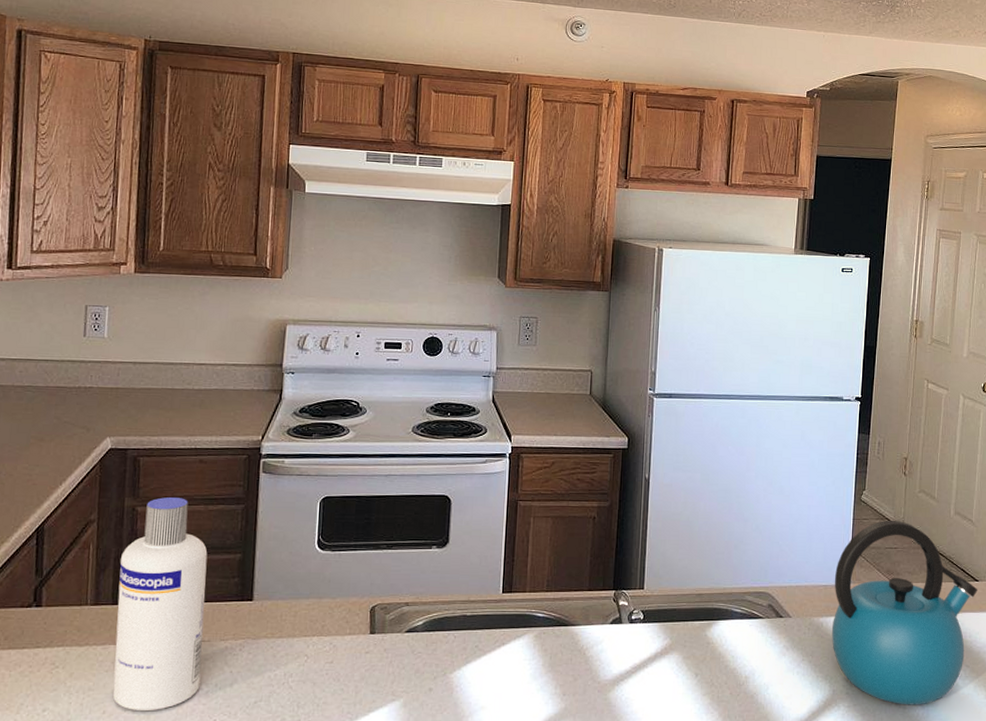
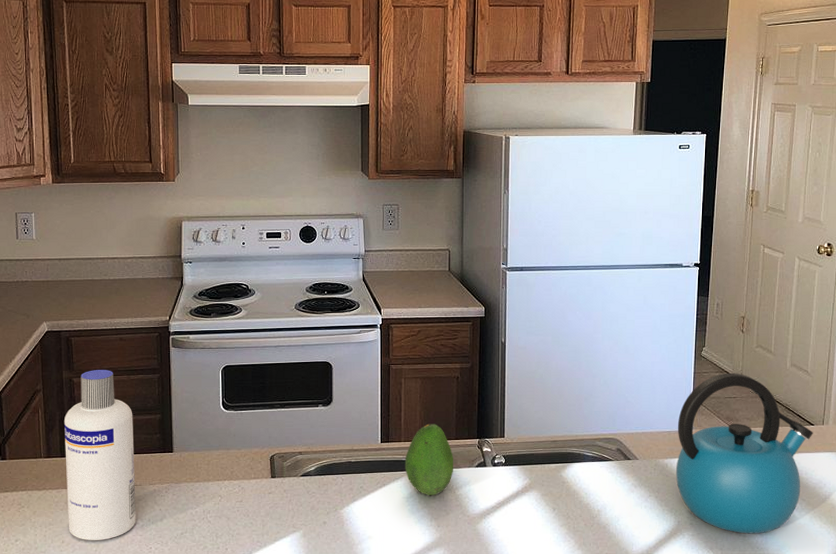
fruit: none [528,571,586,657] -> present [405,424,454,495]

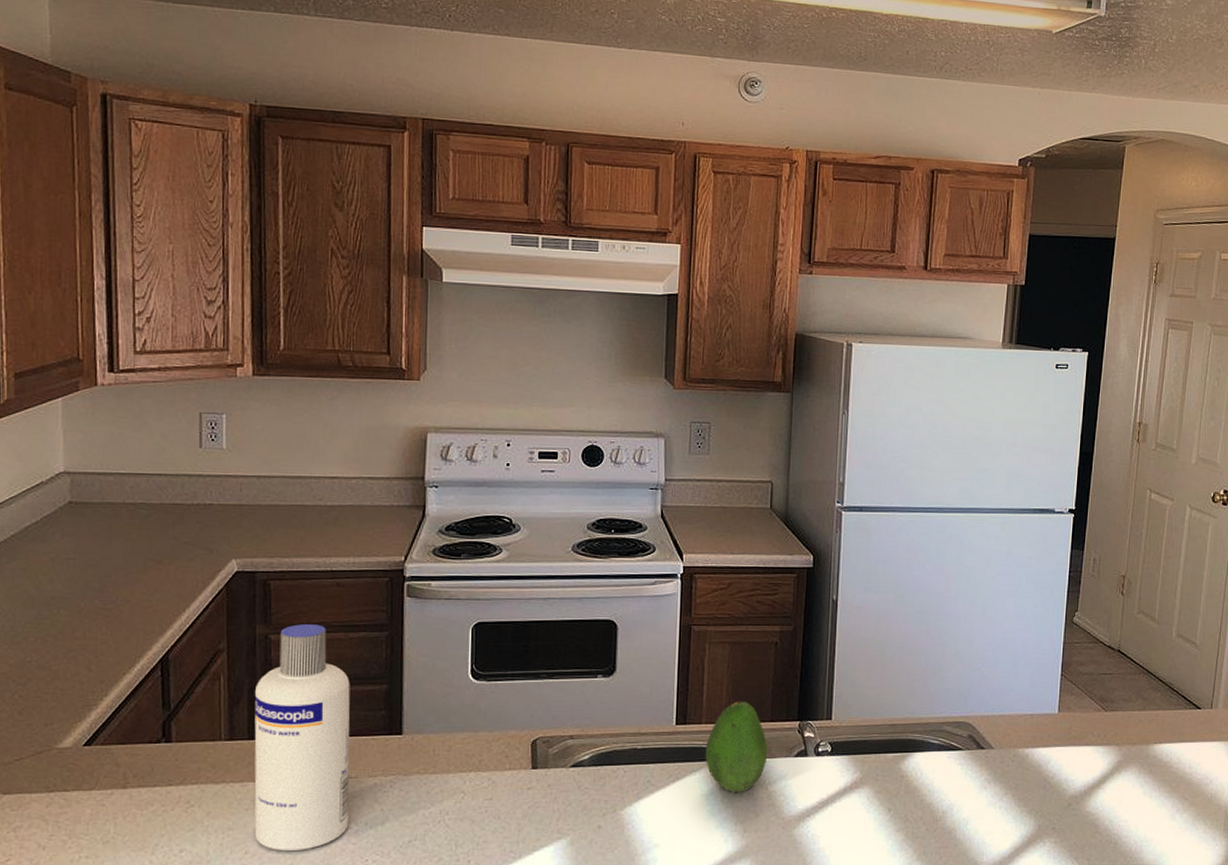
kettle: present [675,372,813,534] -> none [1037,643,1200,841]

